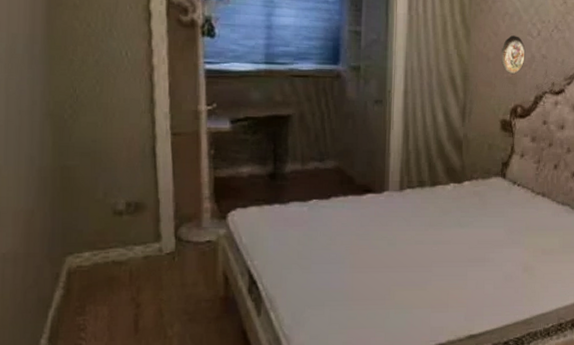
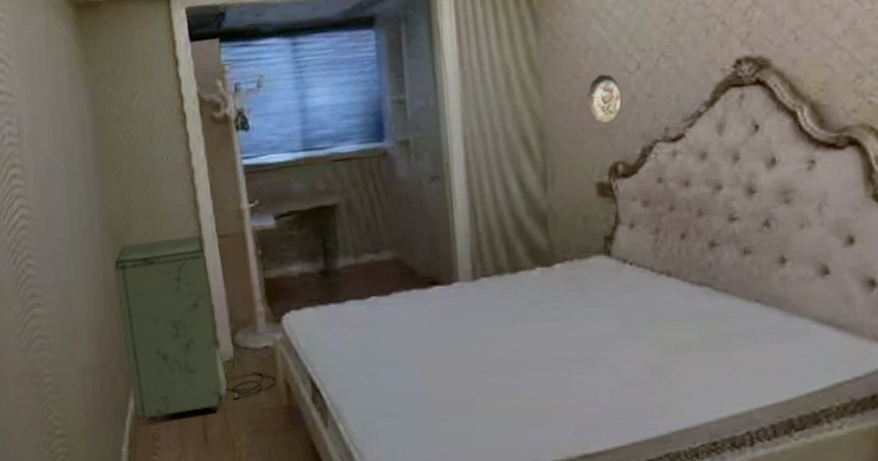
storage cabinet: none [54,131,217,311] -> present [114,235,277,420]

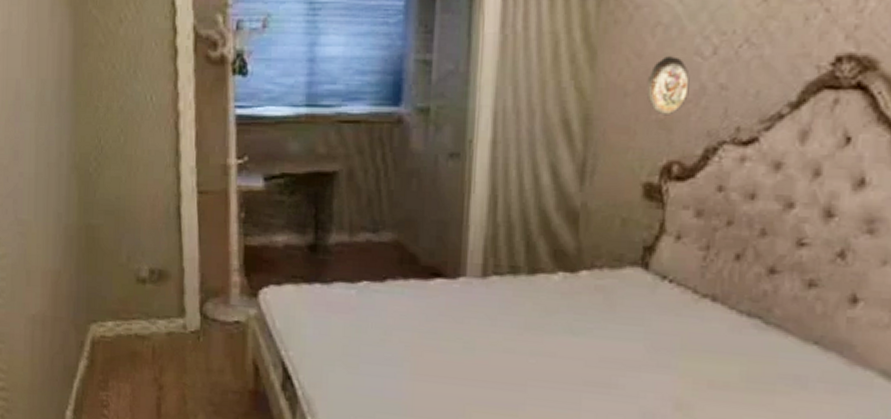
storage cabinet: present [114,235,277,420] -> none [79,187,246,386]

